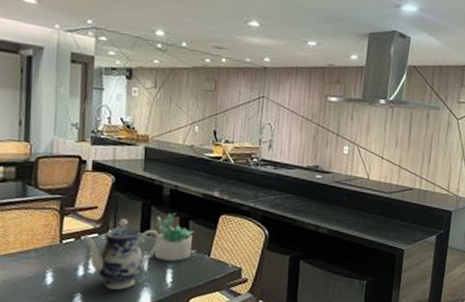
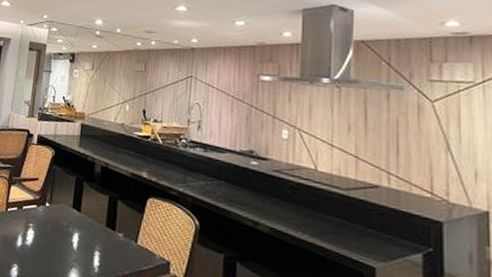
teapot: present [80,218,160,290] -> none [22,191,90,267]
succulent plant: present [155,212,194,261] -> none [84,190,122,244]

